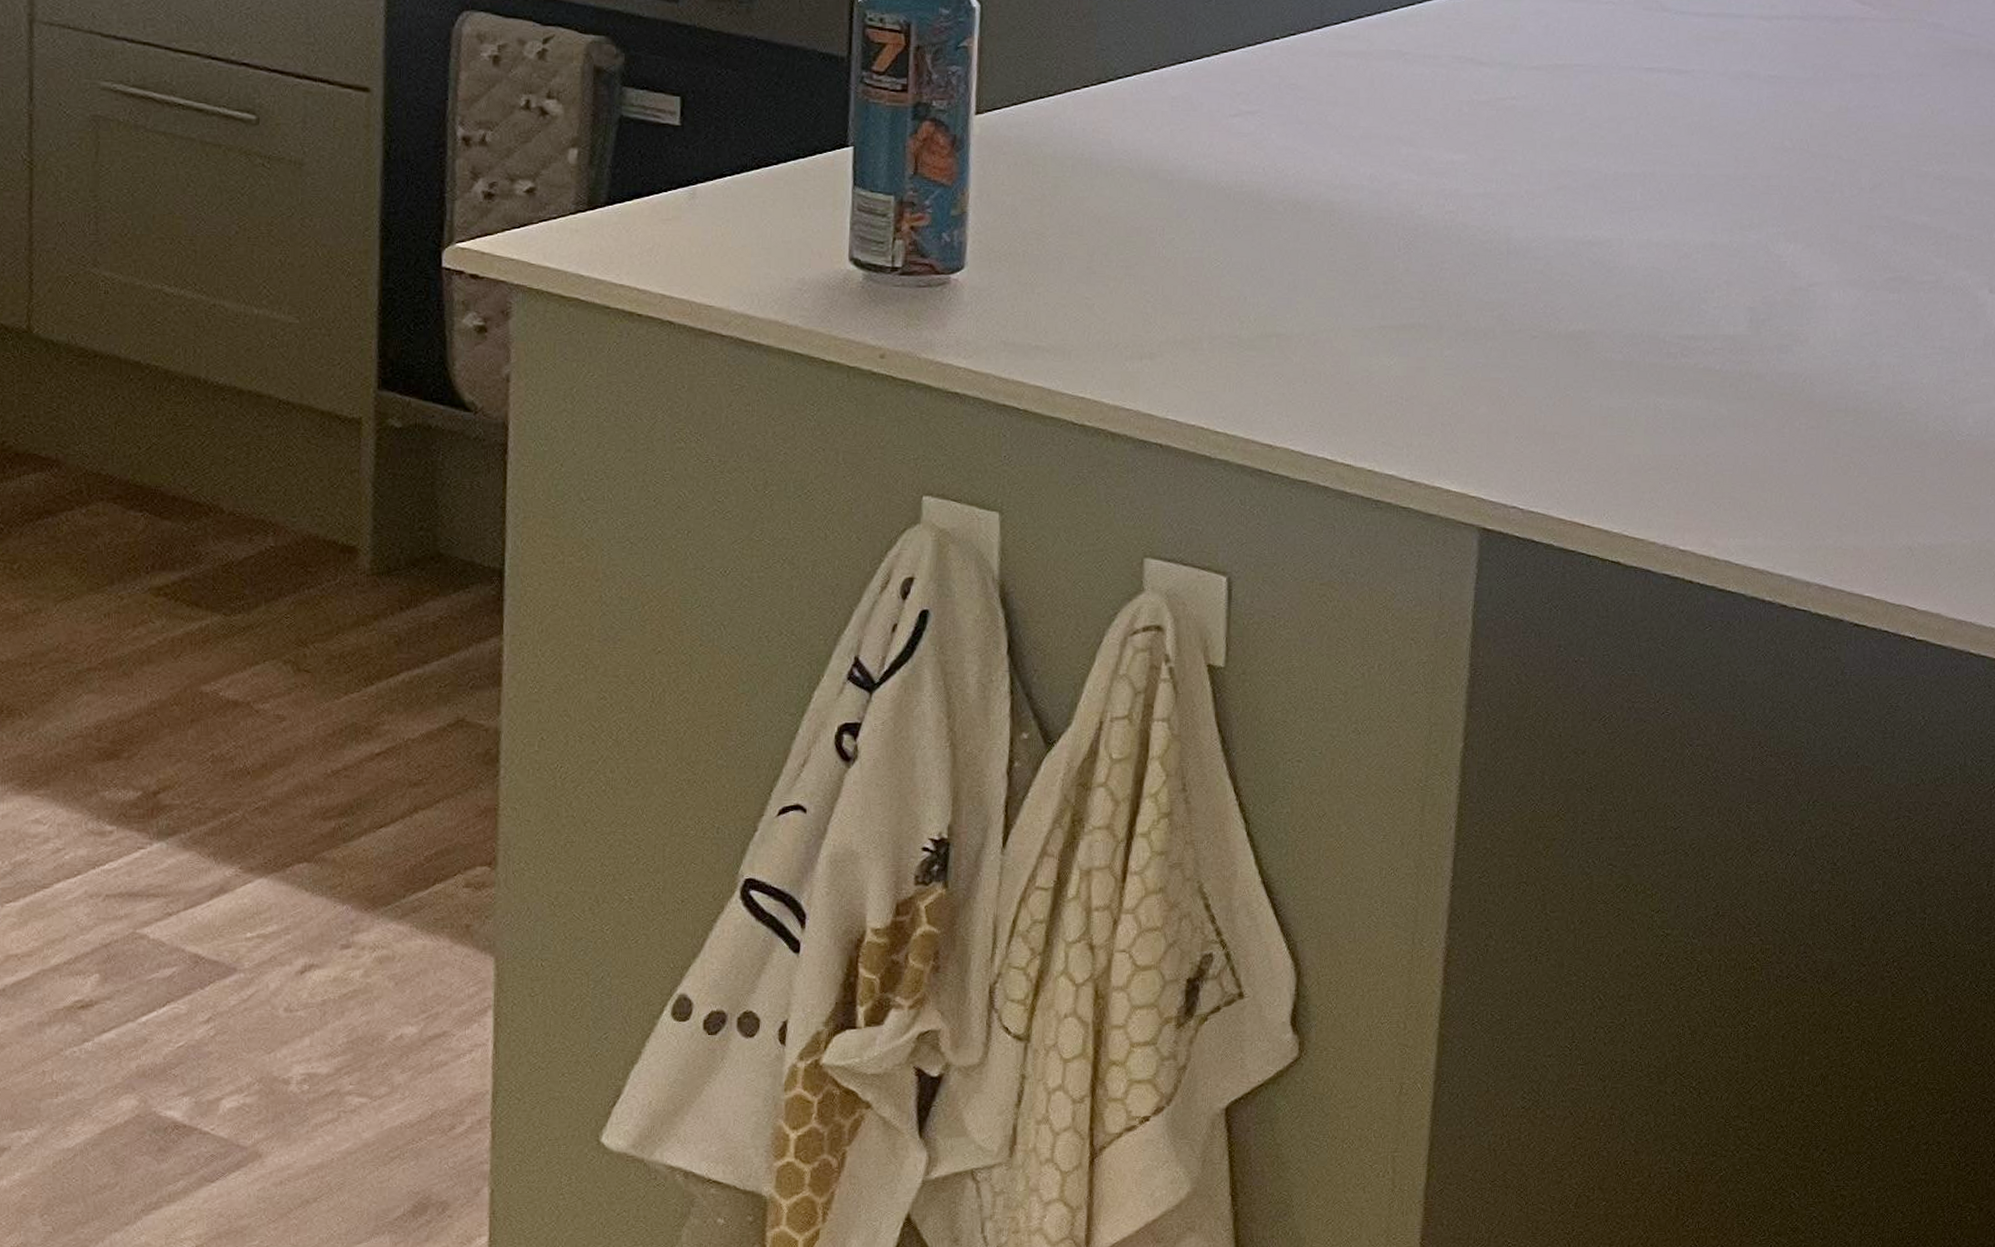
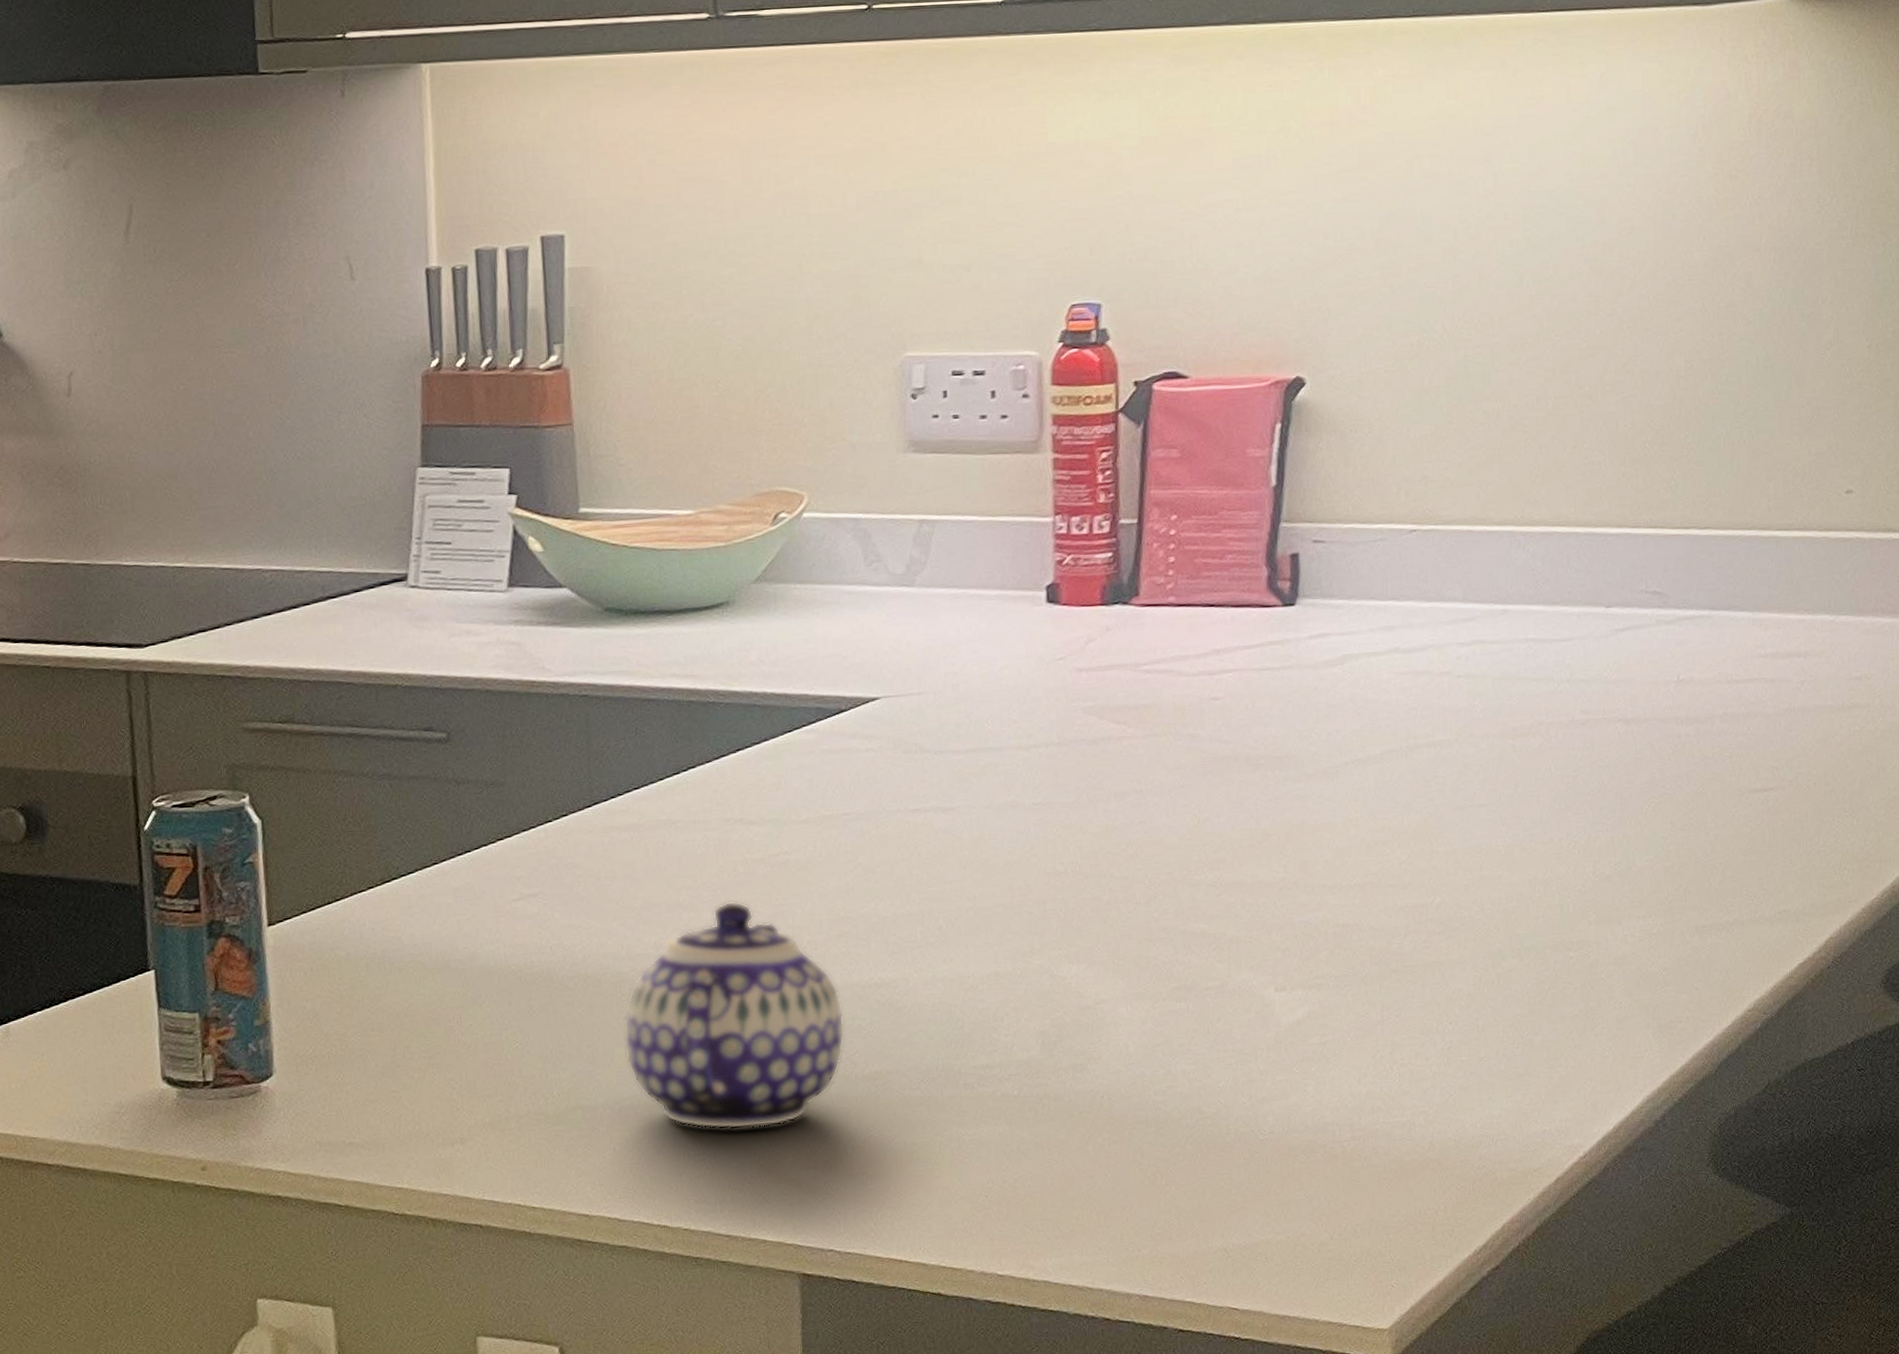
teapot: none [1328,141,1554,375] -> present [624,901,845,1130]

